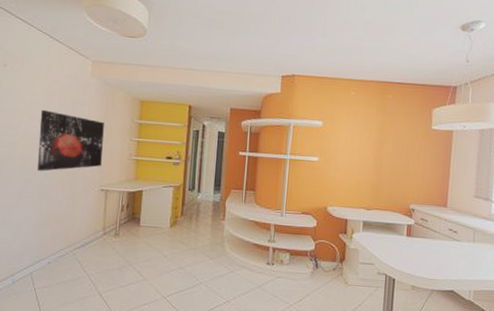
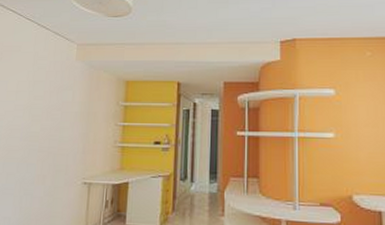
wall art: present [37,109,104,171] -> none [20,98,88,164]

